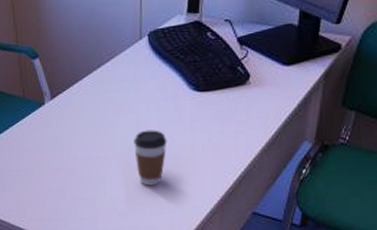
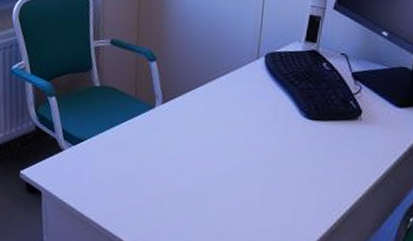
coffee cup: present [134,130,167,186] -> none [239,150,273,210]

